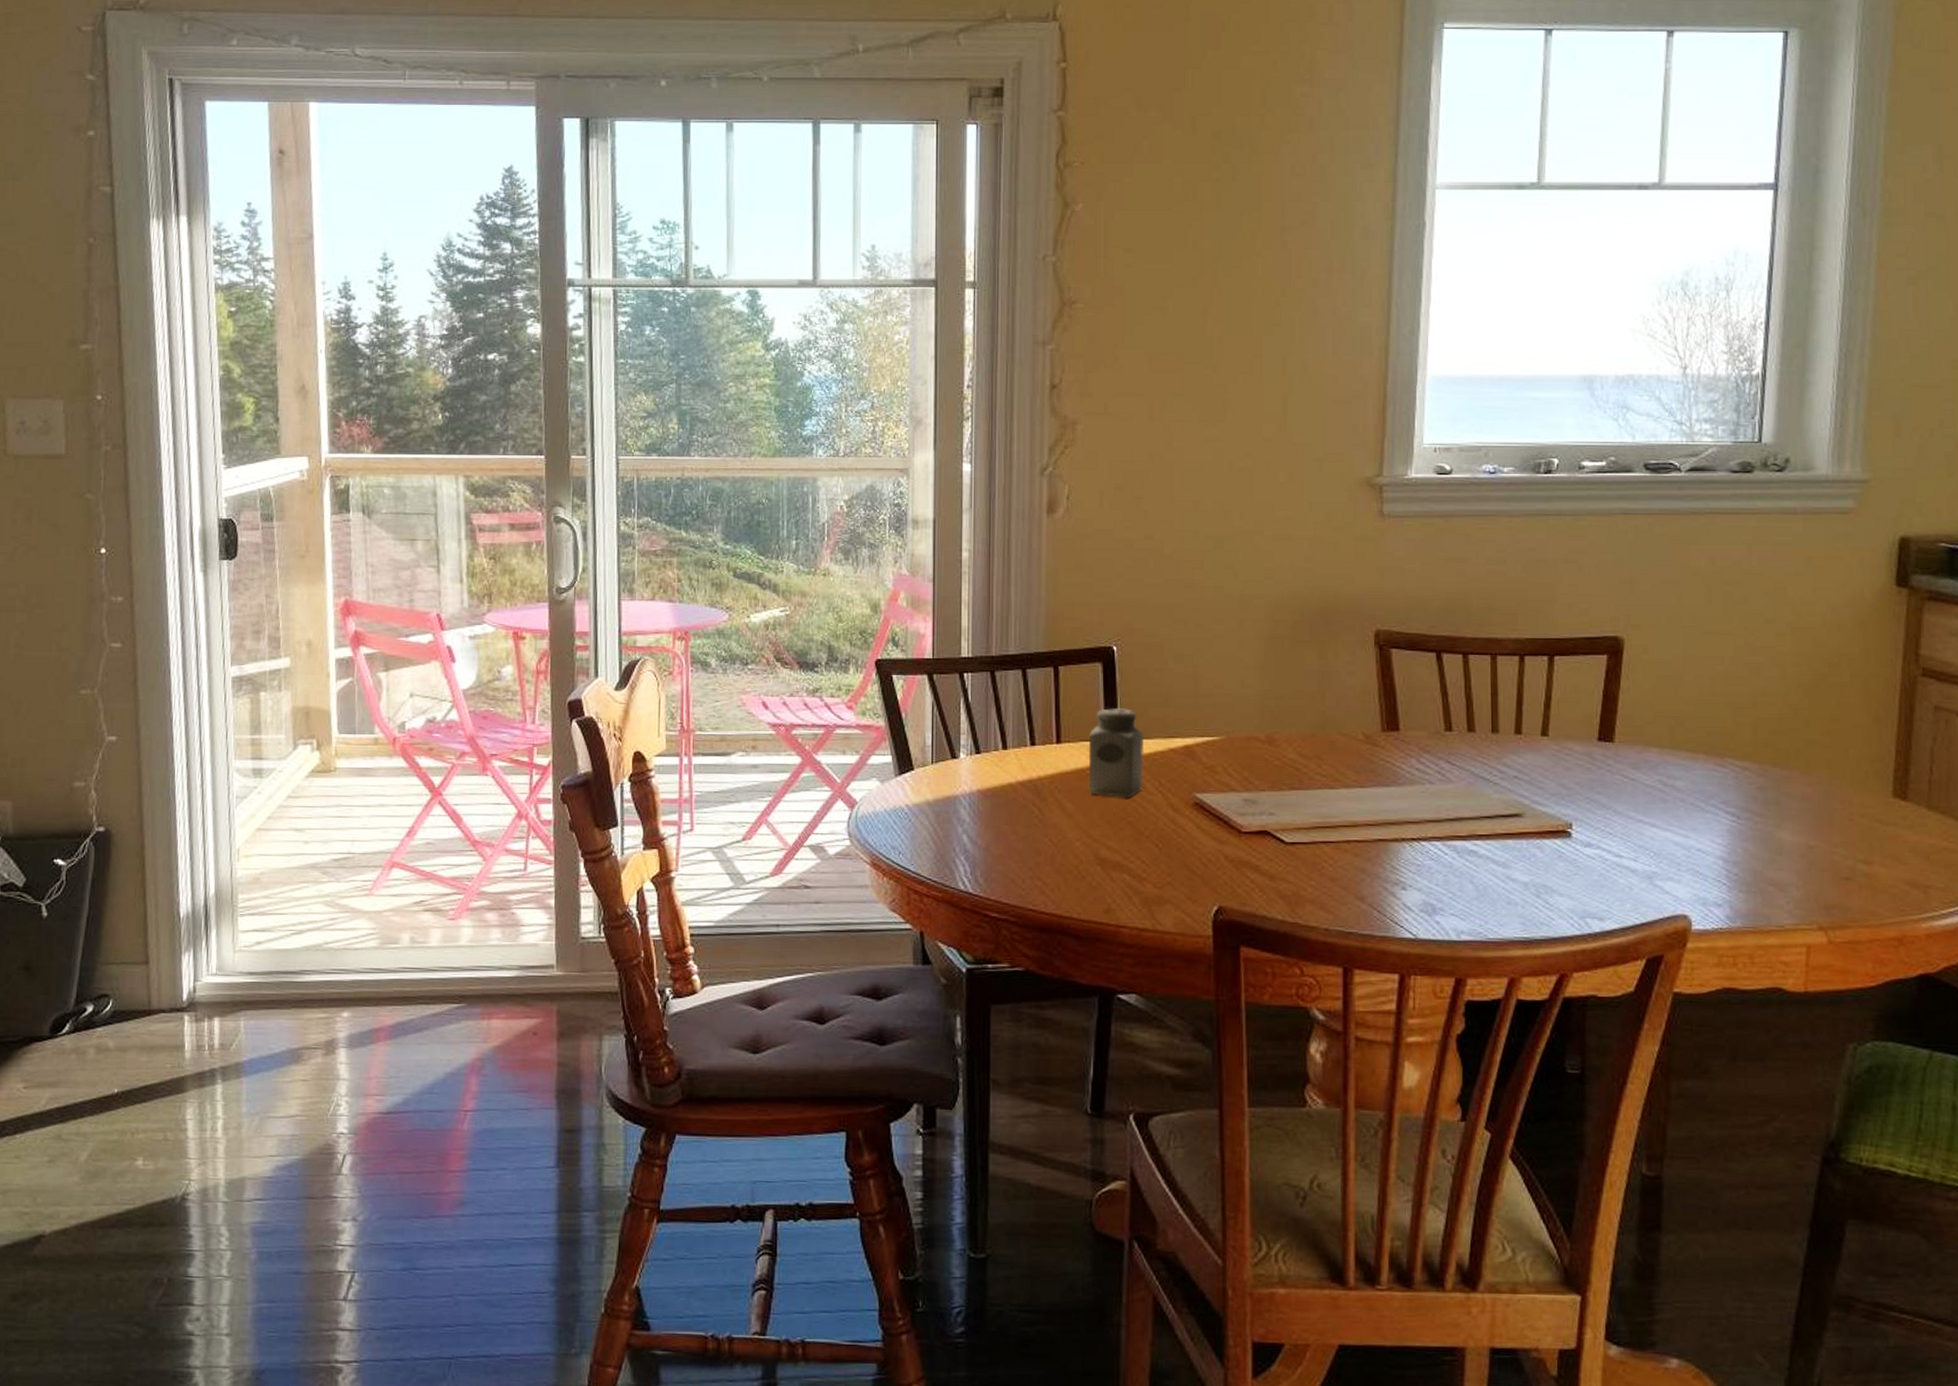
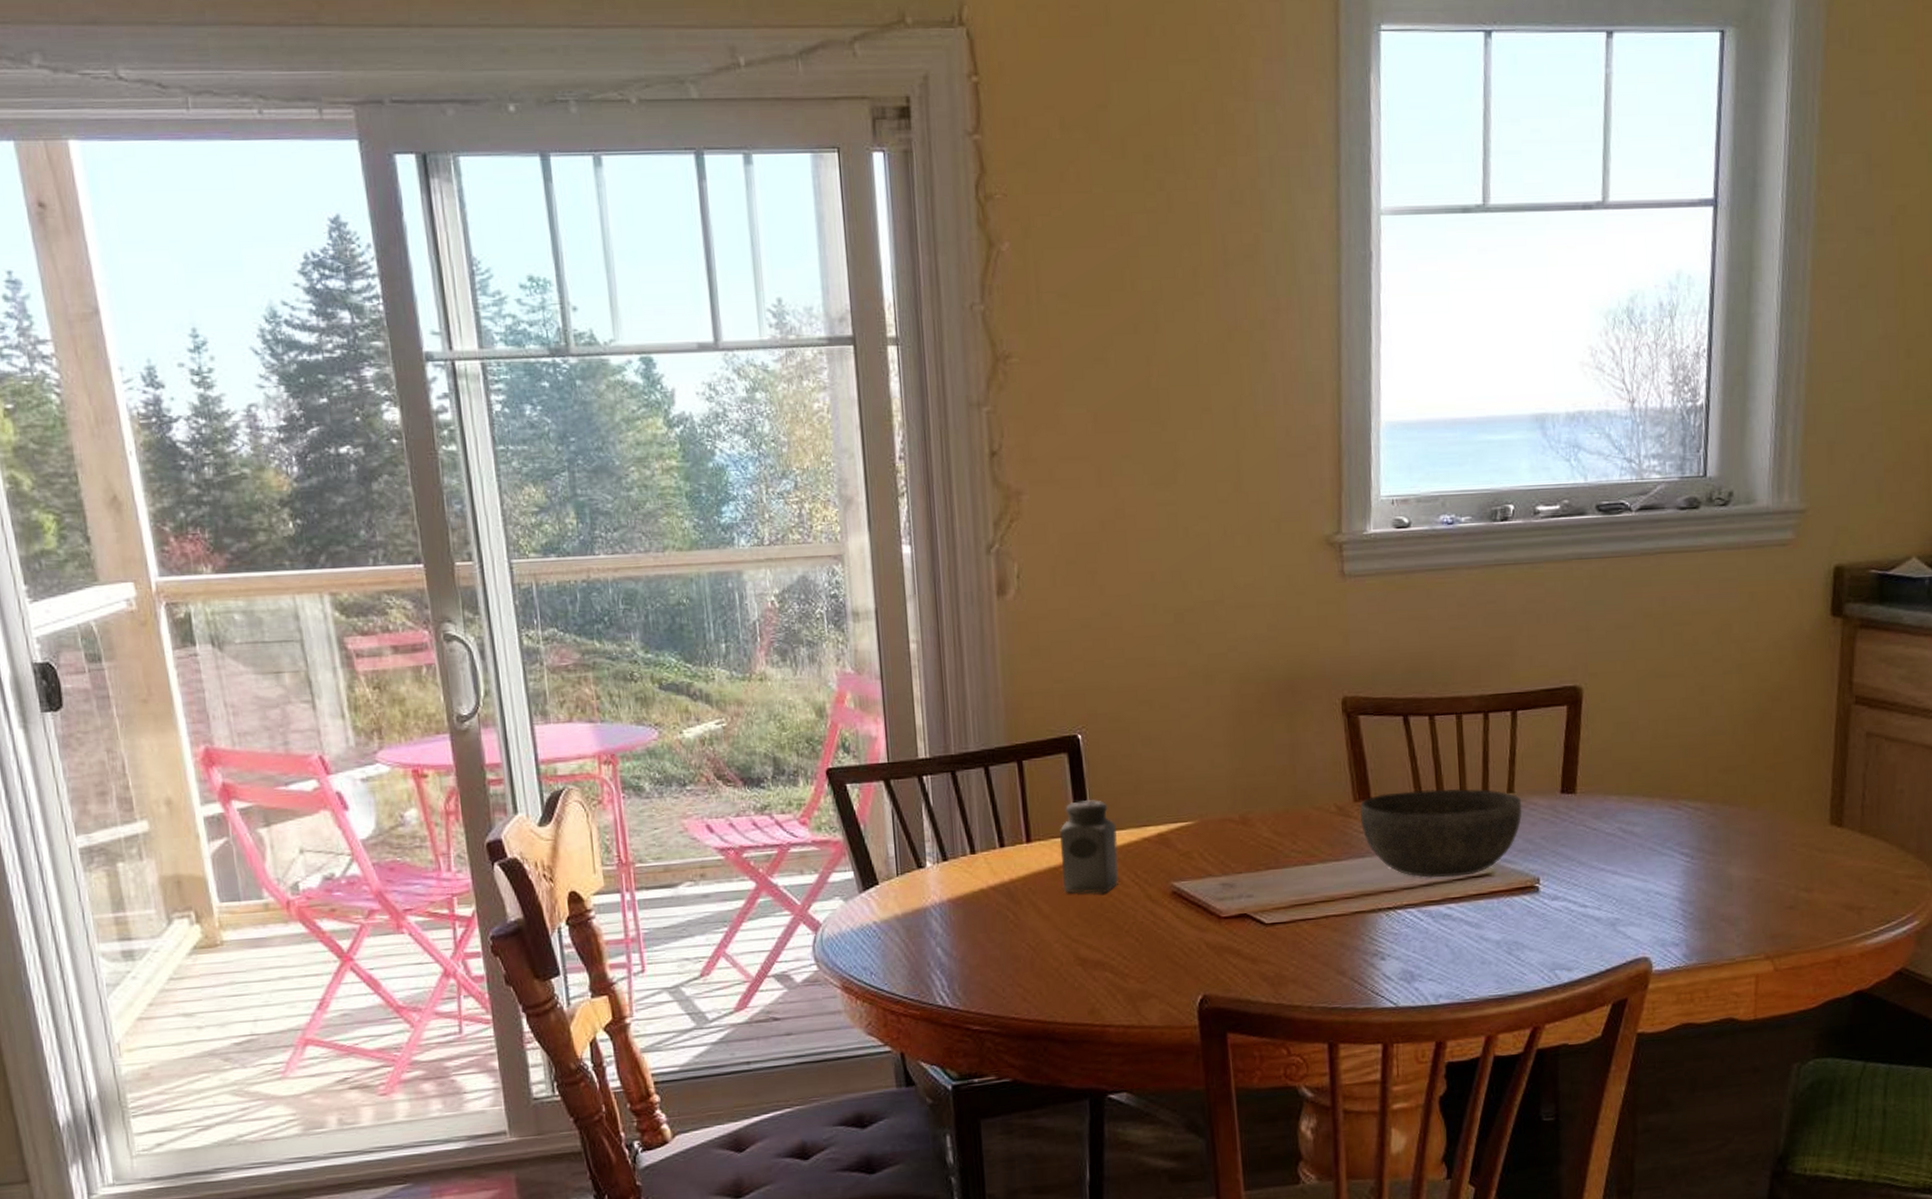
bowl: none [1387,725,1556,814] -> present [1359,788,1522,879]

